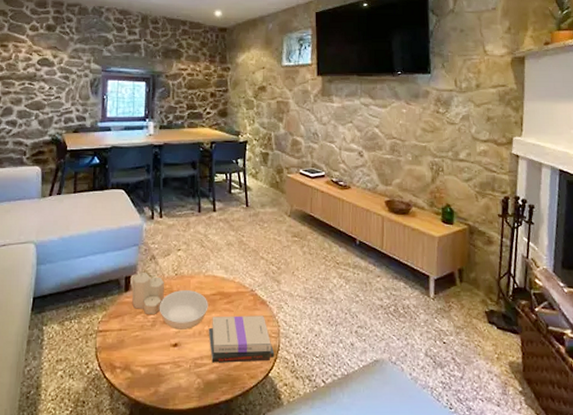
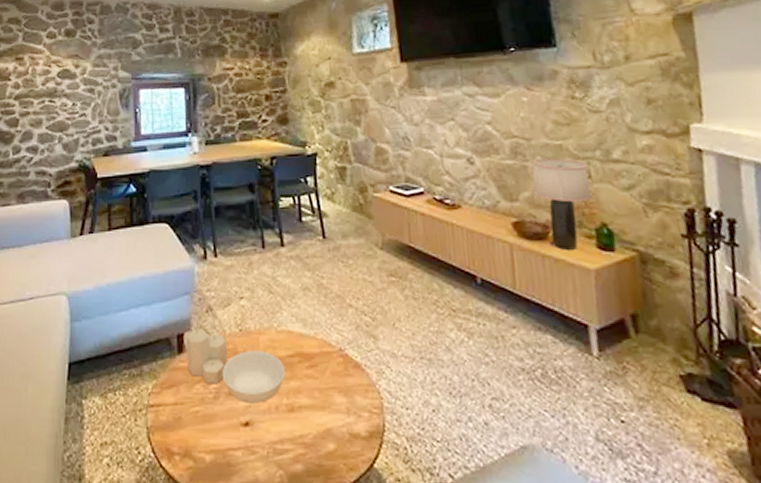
books: present [208,316,275,363] -> none [287,384,380,449]
table lamp: none [403,155,442,222] -> present [532,158,592,250]

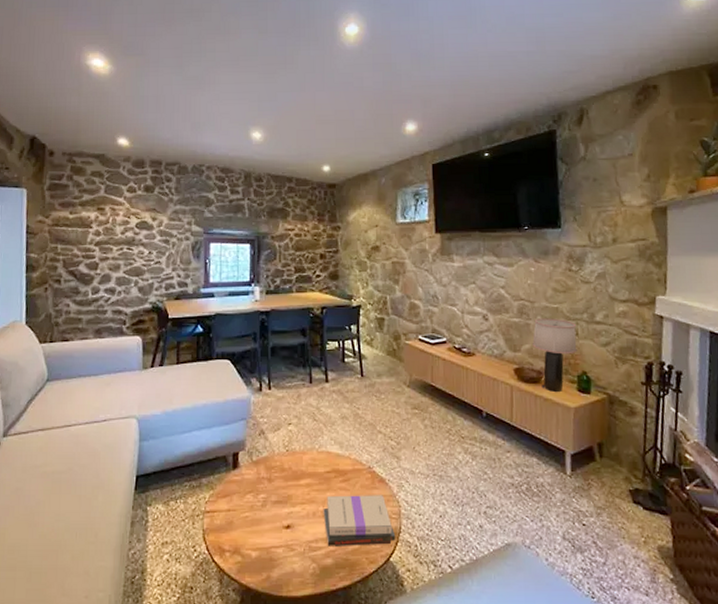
candle: present [186,327,227,383] -> none [241,447,274,493]
bowl: present [221,351,285,403] -> none [269,468,323,510]
books: none [287,384,380,449] -> present [323,495,396,546]

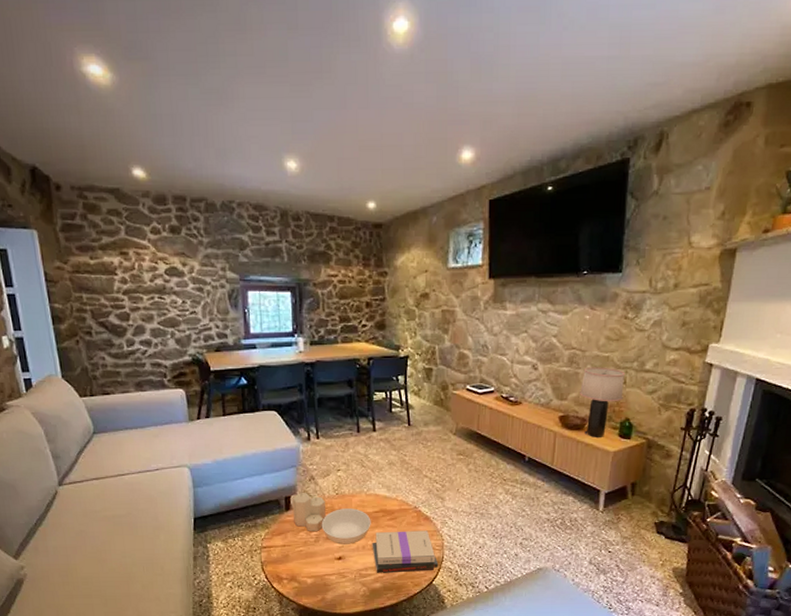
candle: none [241,447,274,493] -> present [293,492,326,531]
bowl: none [269,468,323,510] -> present [321,508,371,545]

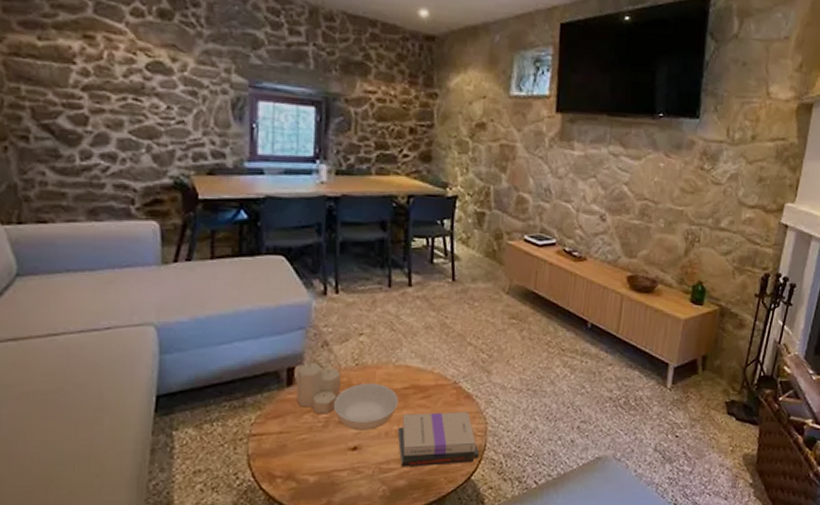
table lamp: present [580,367,625,437] -> none [650,221,699,302]

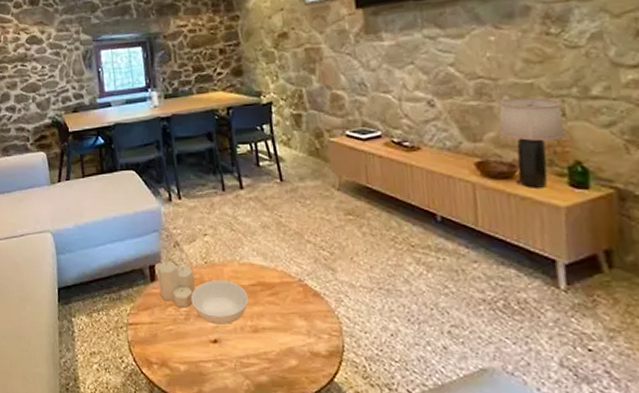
books: present [397,412,480,467] -> none [251,309,339,364]
table lamp: none [650,221,699,302] -> present [499,97,566,188]

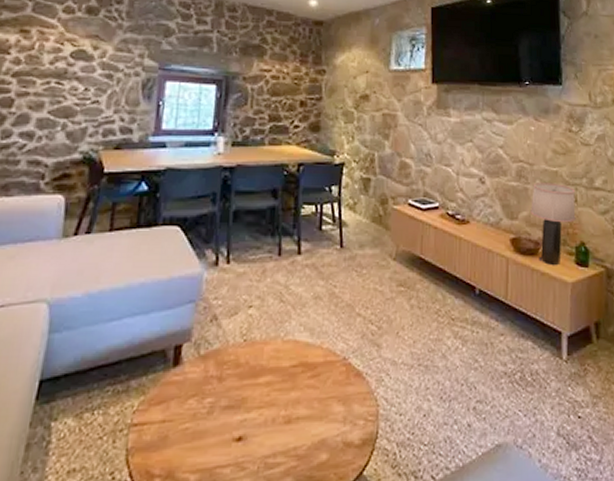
candle: present [157,260,195,307] -> none [182,338,228,397]
bowl: present [190,280,249,324] -> none [219,361,287,417]

